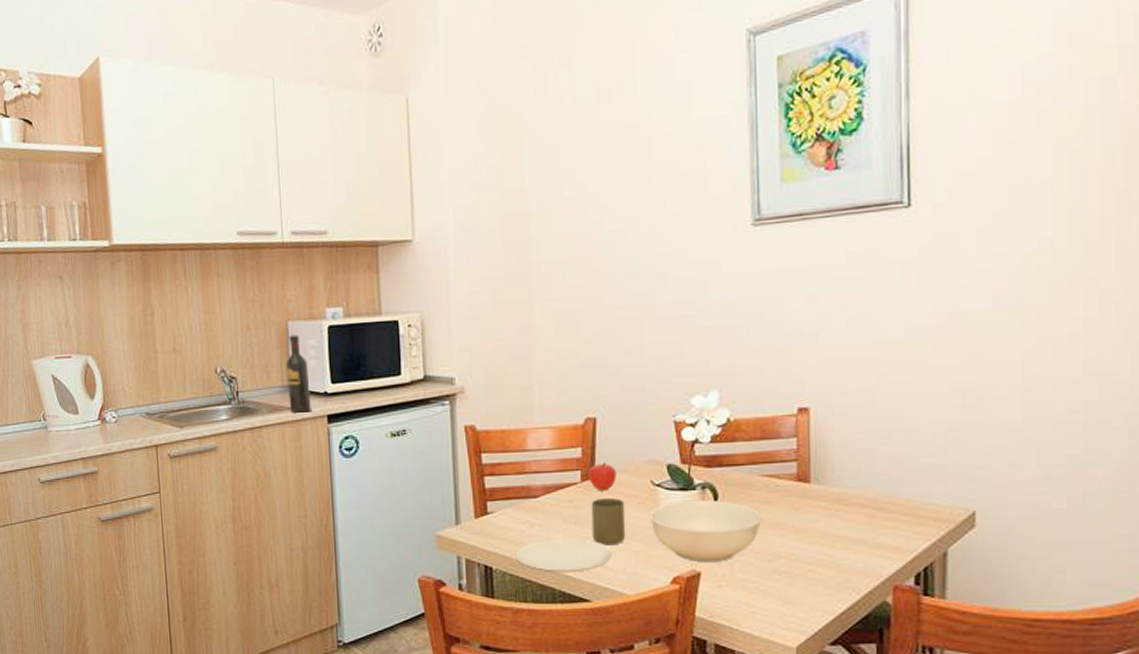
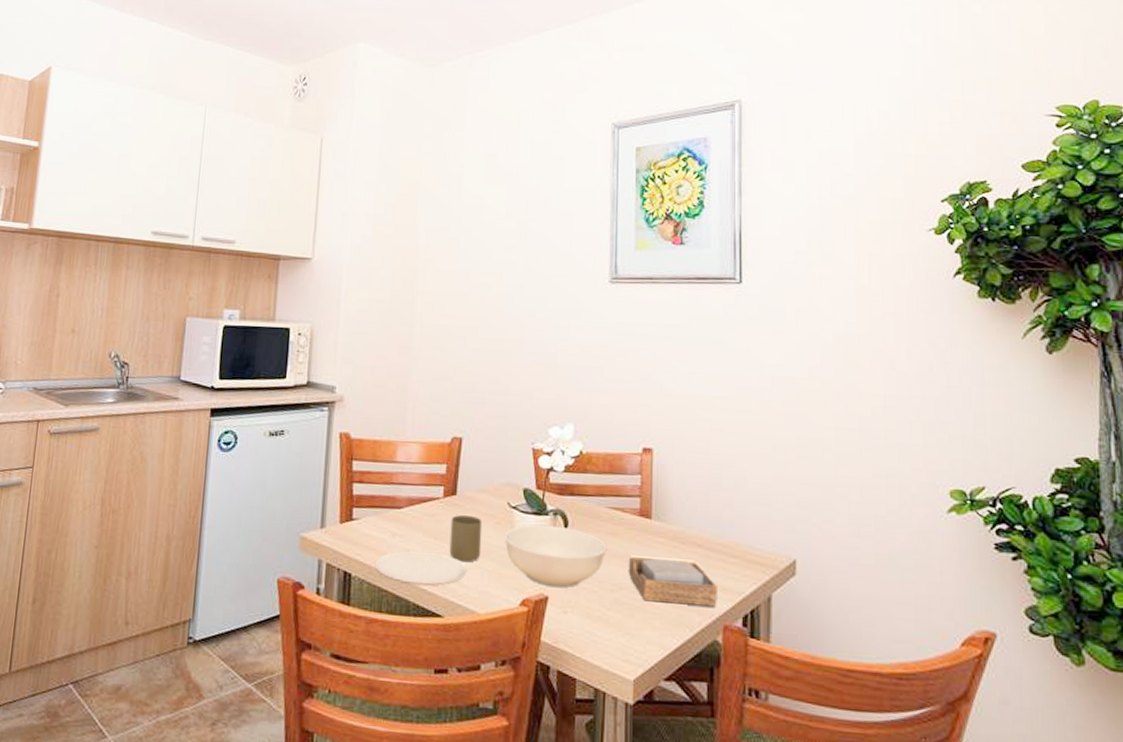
wine bottle: present [285,334,312,414] -> none [175,330,199,405]
fruit: present [588,462,617,491] -> none [450,480,477,508]
napkin holder: none [786,522,886,568] -> present [628,557,717,607]

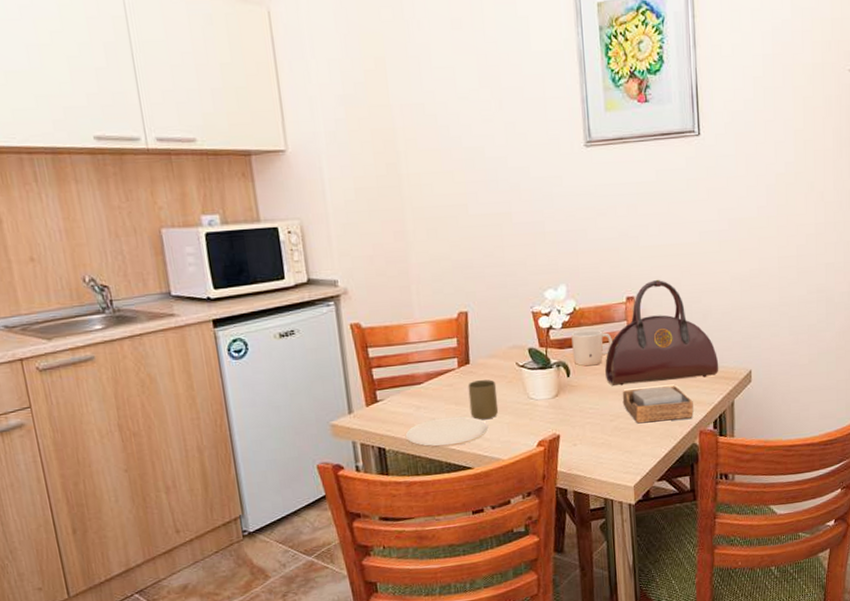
bowl: present [504,524,607,588] -> none [516,375,604,427]
mug: none [573,476,622,521] -> present [571,329,612,367]
handbag: none [610,432,753,559] -> present [605,279,719,386]

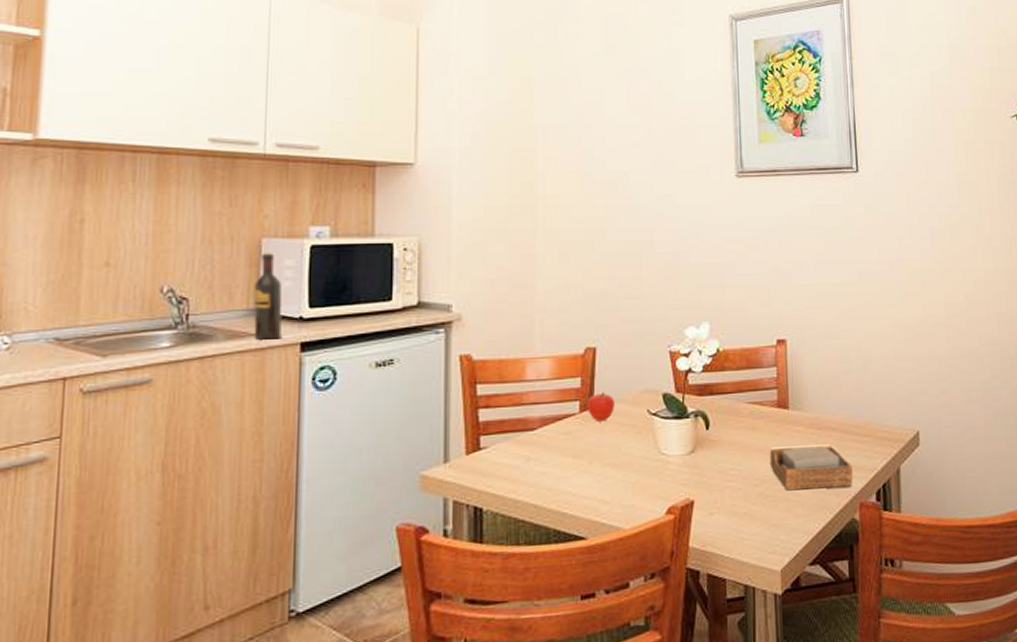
wine bottle: none [162,242,195,320] -> present [253,253,282,341]
plate: present [405,416,489,448] -> none [508,472,610,511]
fruit: none [463,349,488,375] -> present [587,392,615,422]
cup: present [468,379,499,420] -> none [589,428,623,478]
mug: present [571,329,612,367] -> none [713,374,760,418]
handbag: present [605,279,719,386] -> none [750,321,882,443]

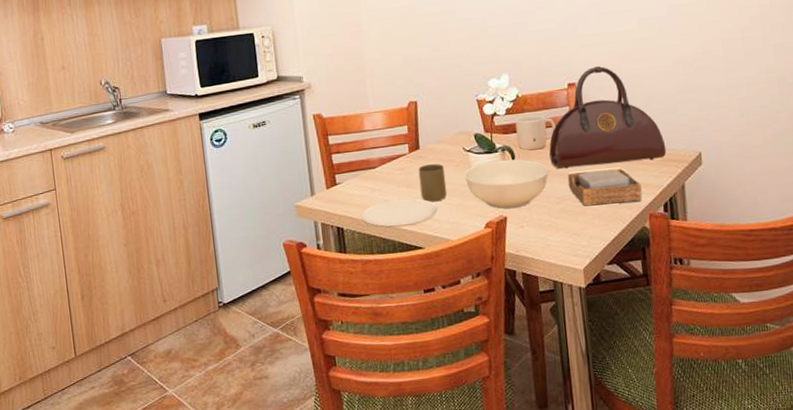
wine bottle: present [253,253,282,341] -> none [161,49,185,115]
plate: none [508,472,610,511] -> present [361,198,438,228]
fruit: present [587,392,615,422] -> none [414,136,436,159]
cup: none [589,428,623,478] -> present [418,164,447,202]
bowl: none [646,427,749,491] -> present [464,159,549,209]
mug: none [713,374,760,418] -> present [515,114,556,151]
handbag: none [750,321,882,443] -> present [549,65,667,169]

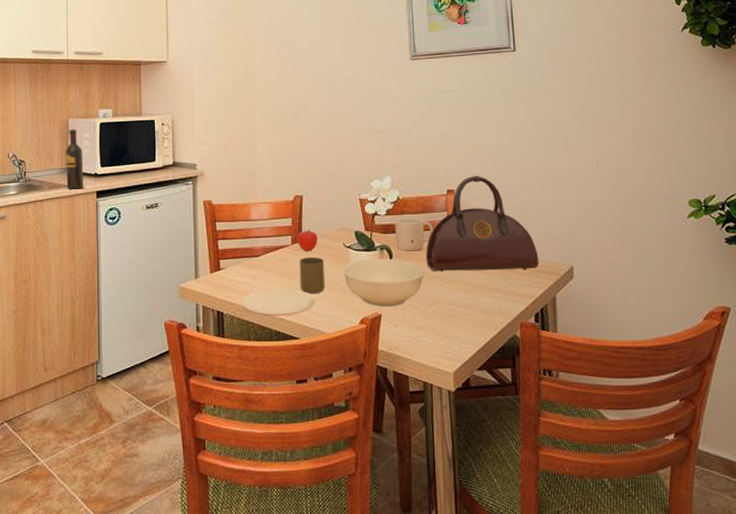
wine bottle: none [161,49,185,115] -> present [65,129,84,191]
fruit: none [414,136,436,159] -> present [297,229,318,252]
napkin holder: present [567,168,642,206] -> none [442,275,514,310]

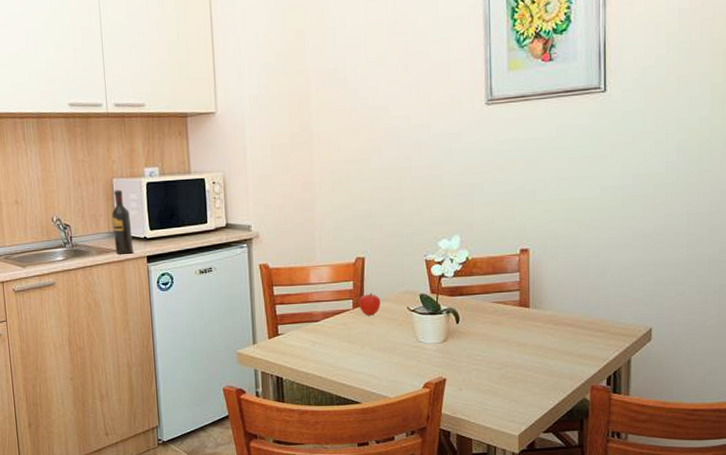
plate: present [241,289,316,316] -> none [301,353,378,381]
cup: present [299,257,326,294] -> none [360,321,388,359]
bowl: present [343,258,425,307] -> none [406,321,493,371]
mug: present [394,217,433,251] -> none [463,278,504,315]
handbag: present [426,175,540,272] -> none [495,232,616,335]

